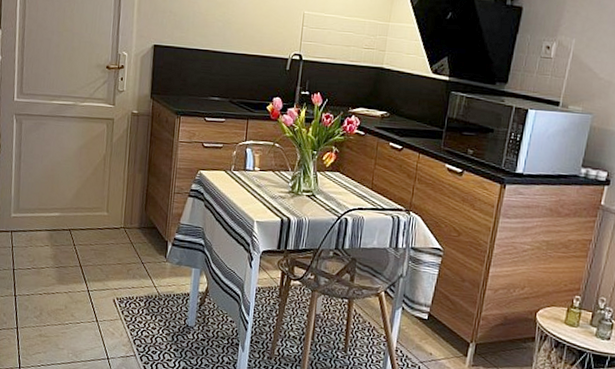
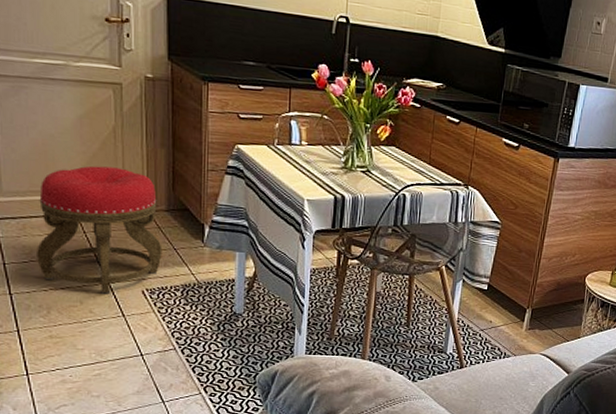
stool: none [37,188,133,301] -> present [37,165,162,294]

